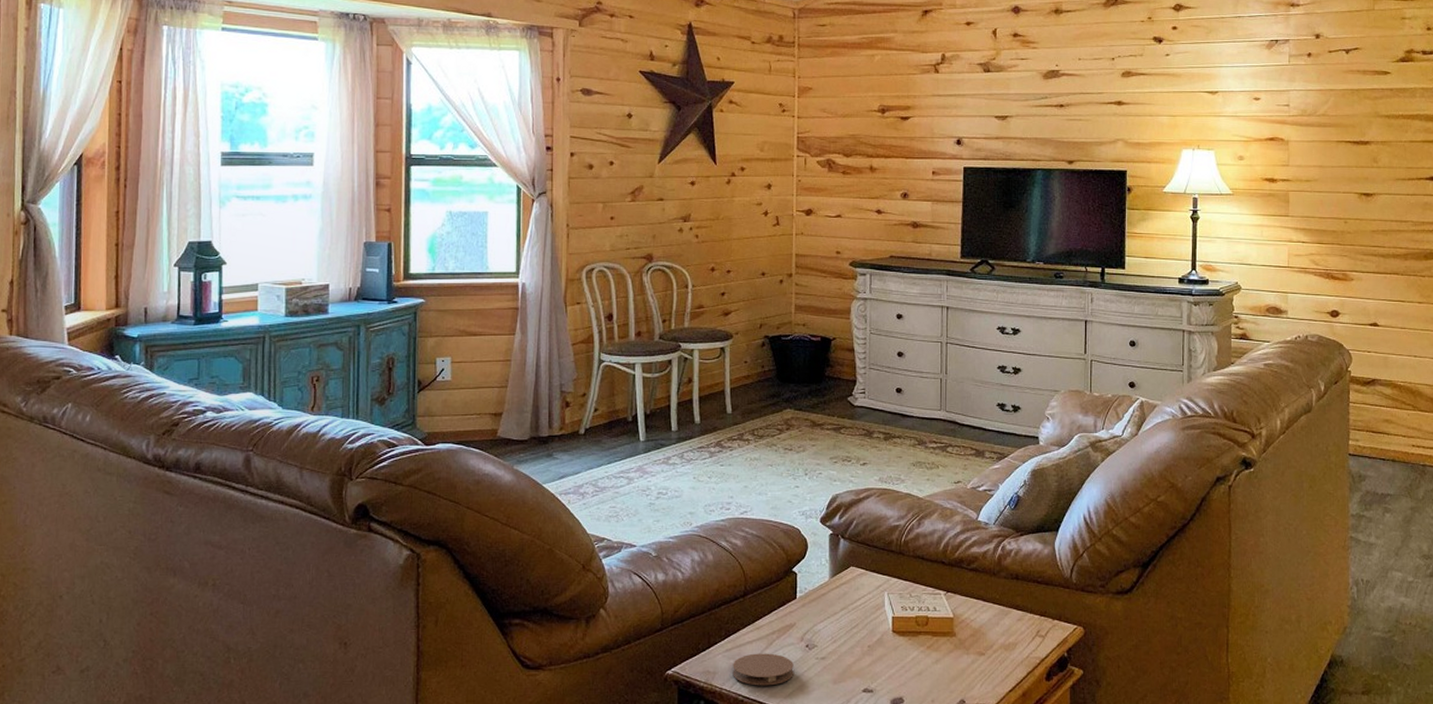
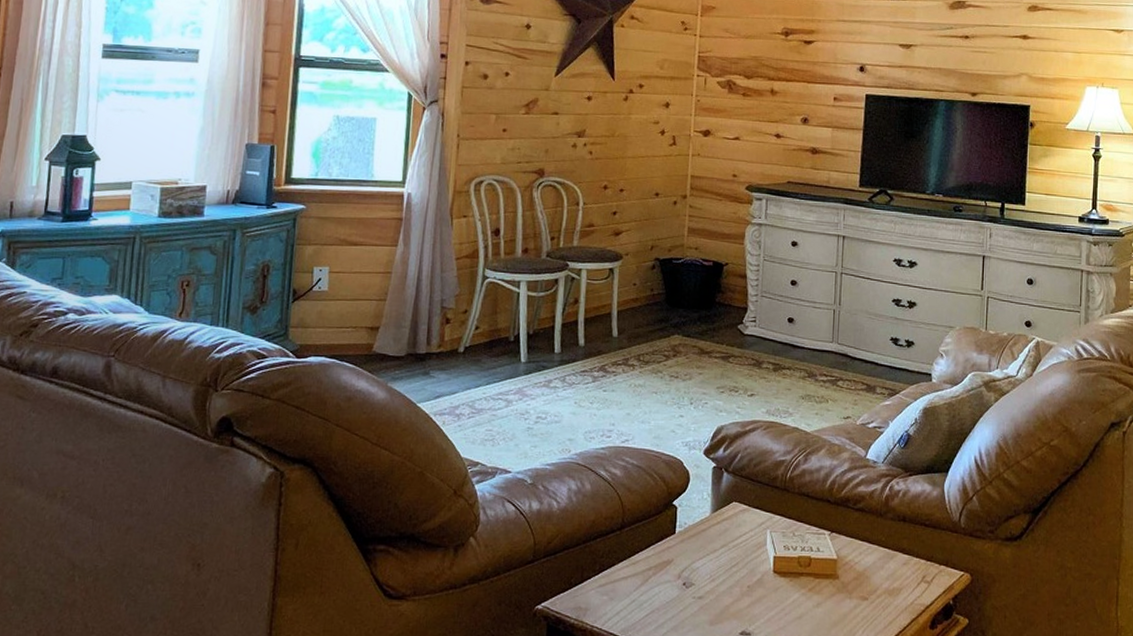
coaster: present [733,653,794,686] -> none [605,590,669,625]

